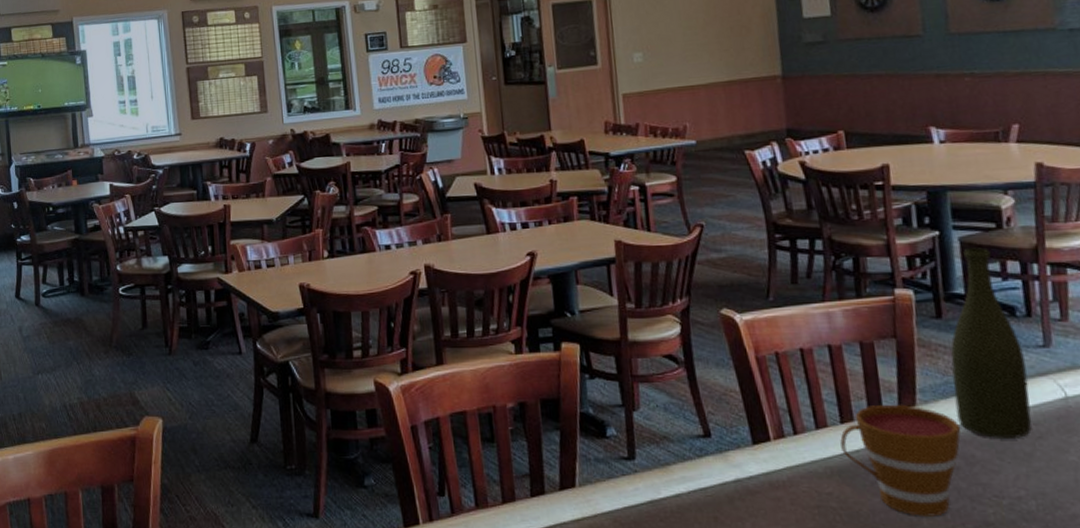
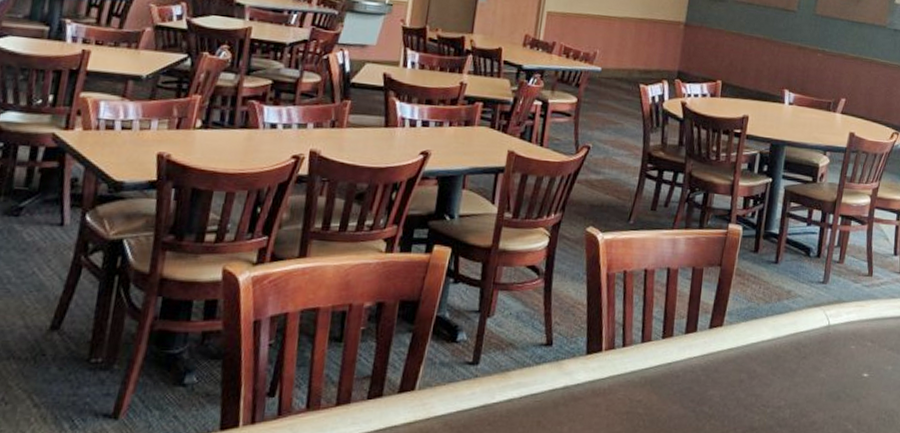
cup: present [840,404,961,517] -> none [658,323,751,422]
bottle: present [950,248,1032,438] -> none [750,195,808,357]

